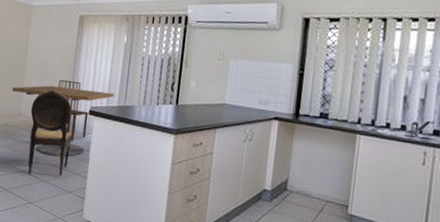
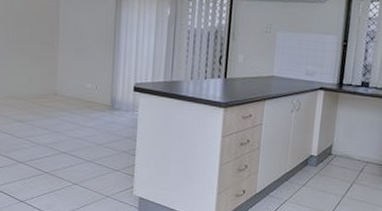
dining table: present [11,85,114,157] -> none [44,61,159,136]
dining chair: present [28,89,73,176] -> none [68,66,117,156]
dining chair: present [56,80,89,141] -> none [98,56,133,119]

